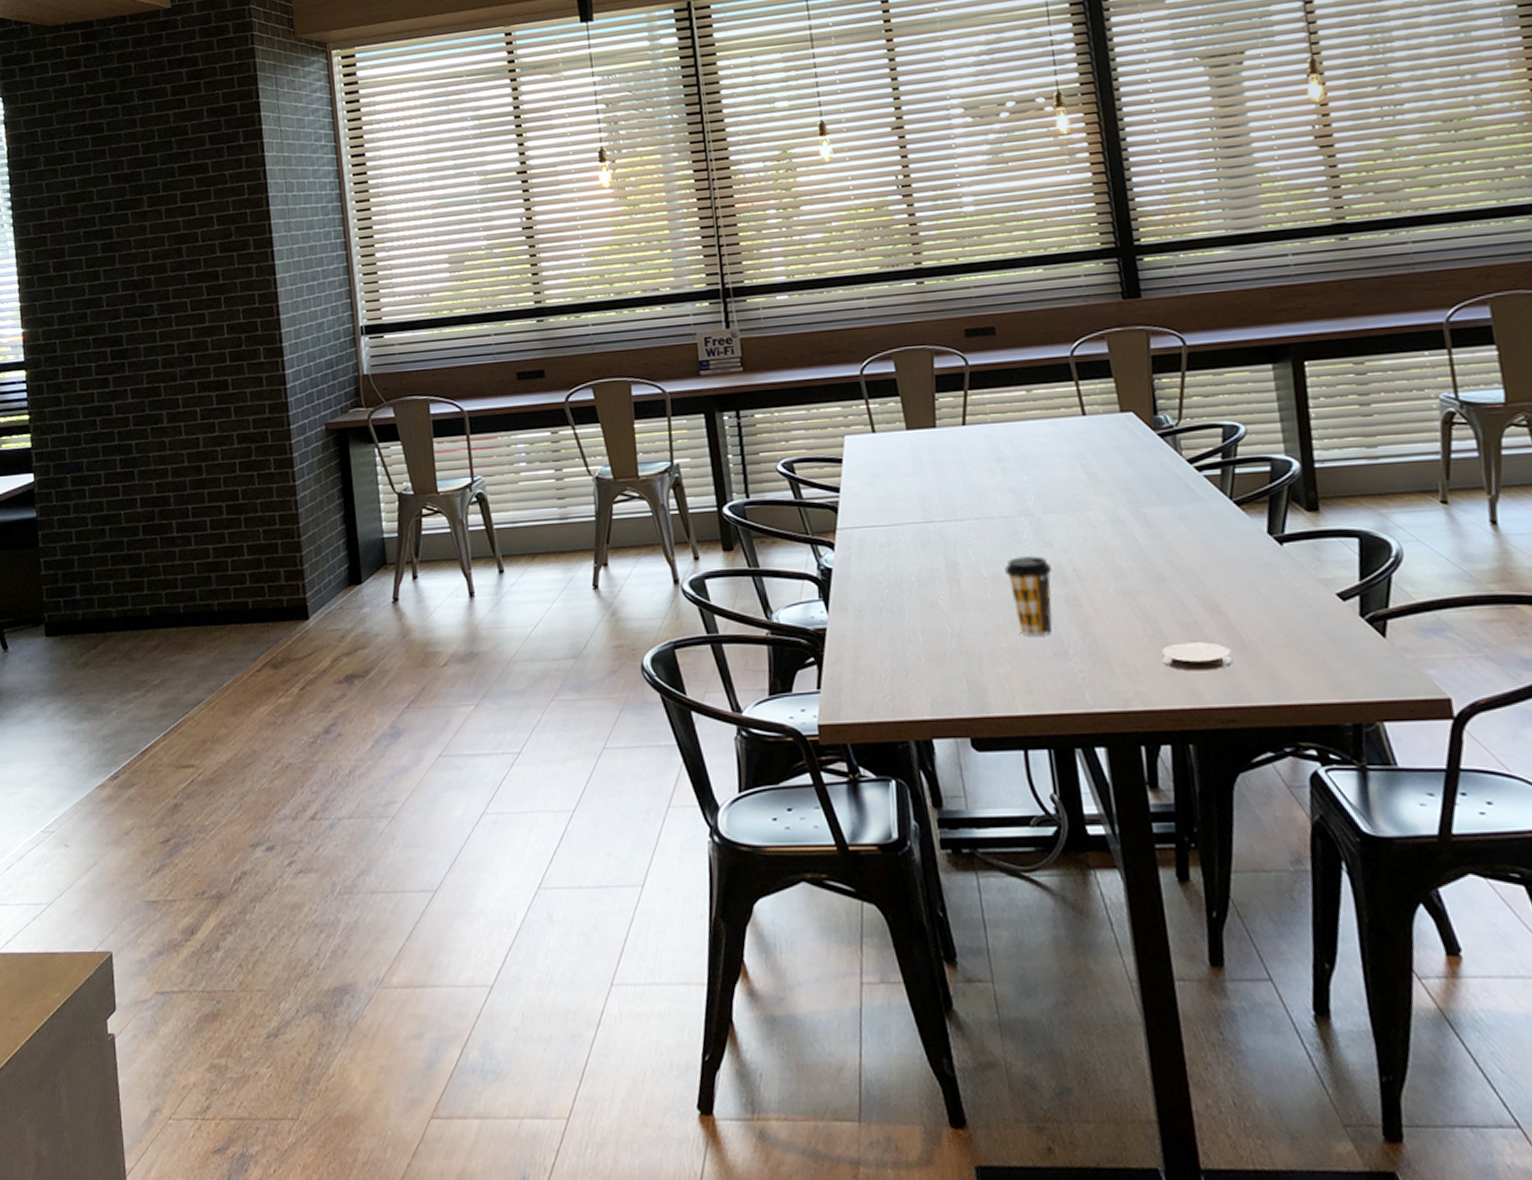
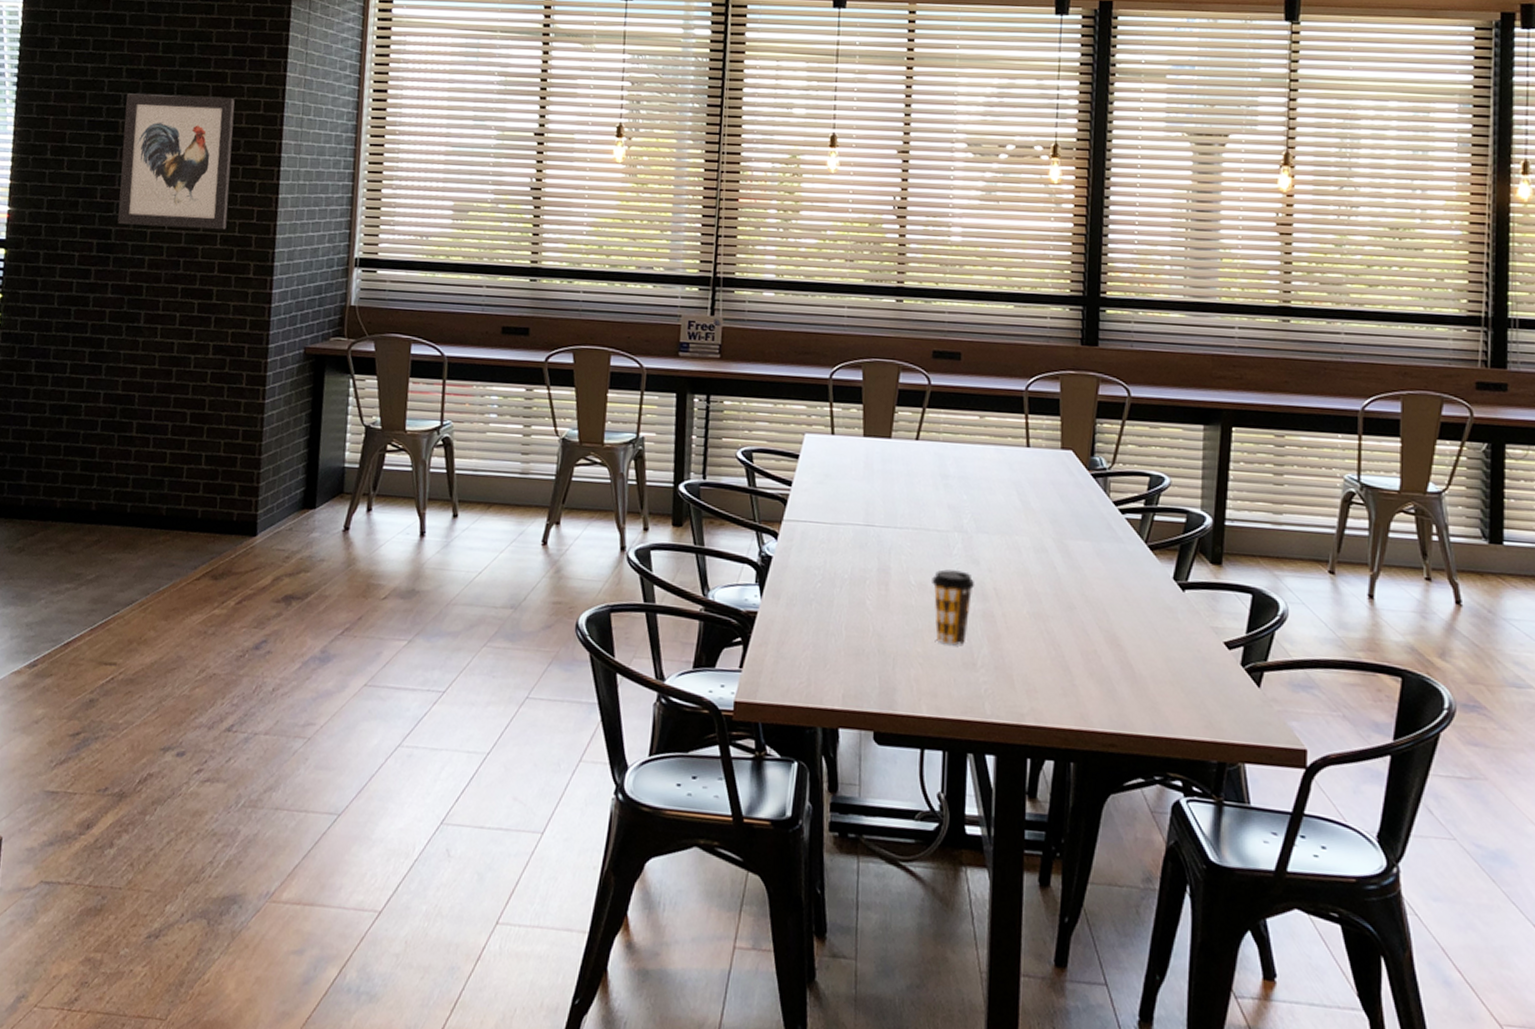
wall art: none [115,186,231,329] -> present [117,93,235,230]
coaster: present [1161,642,1233,671] -> none [1059,668,1123,698]

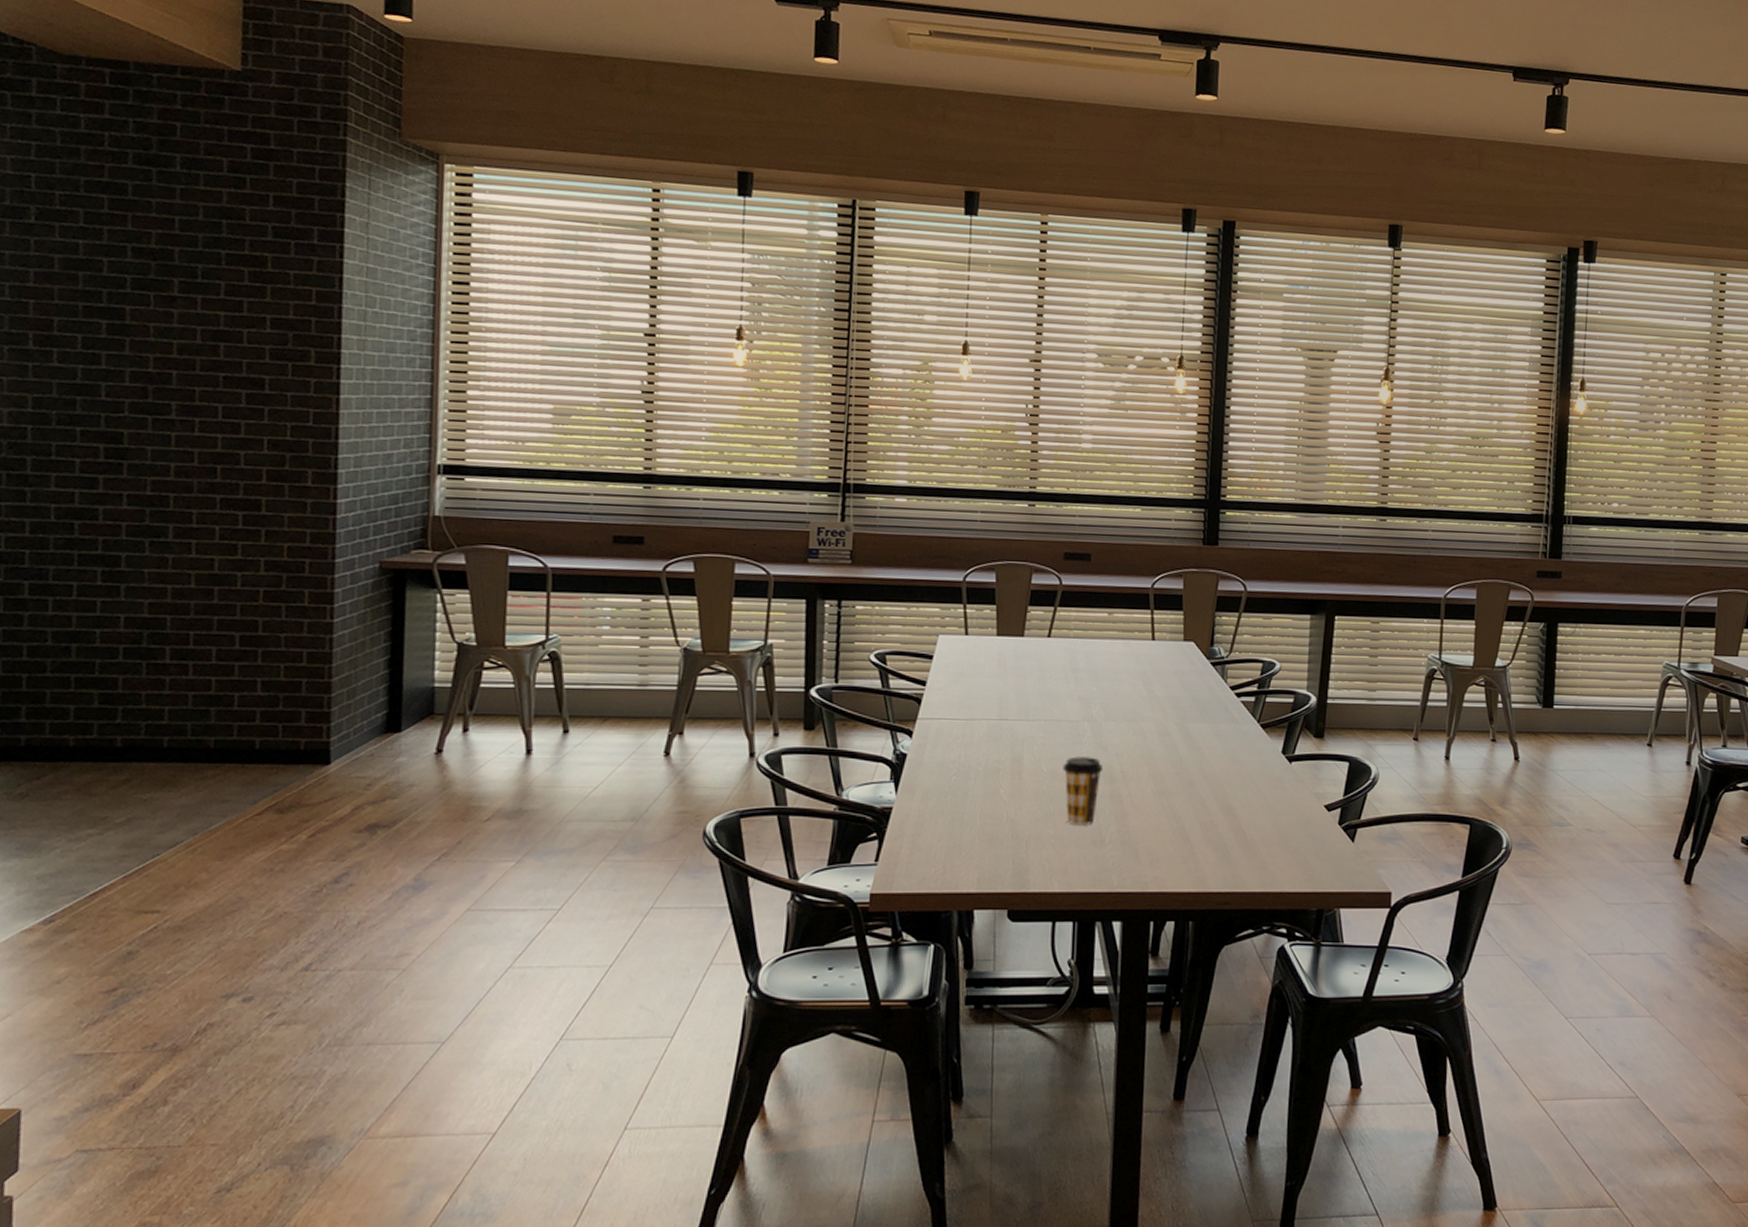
wall art: present [117,93,235,230] -> none [130,276,279,433]

